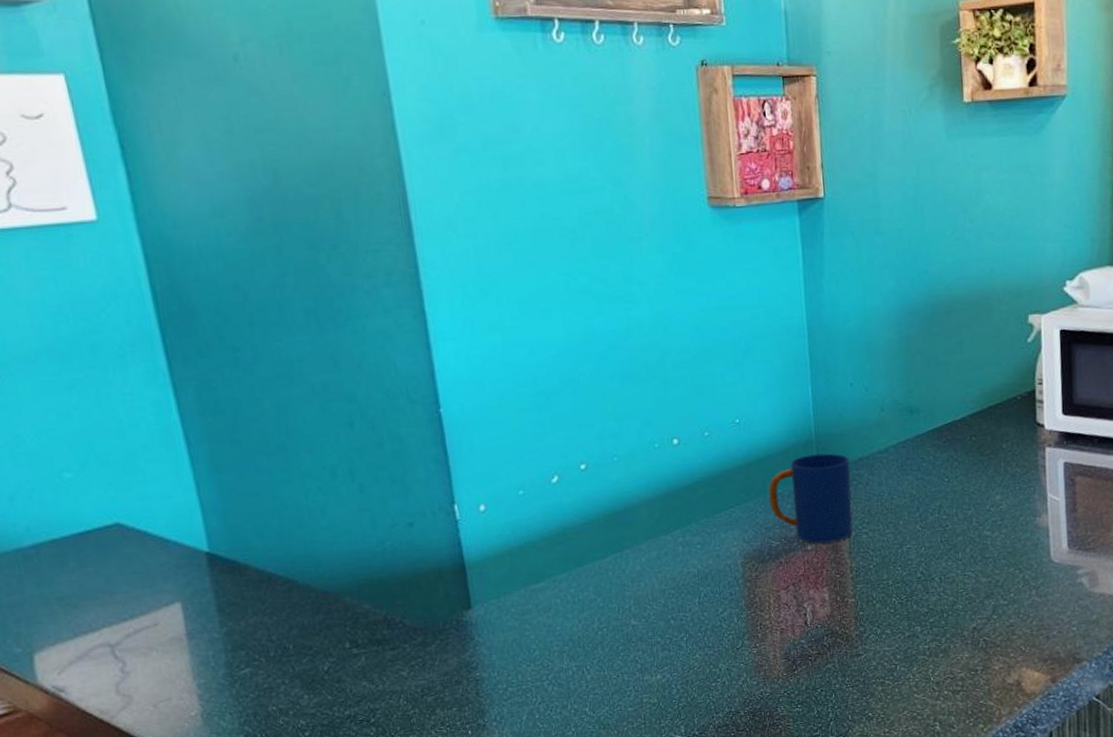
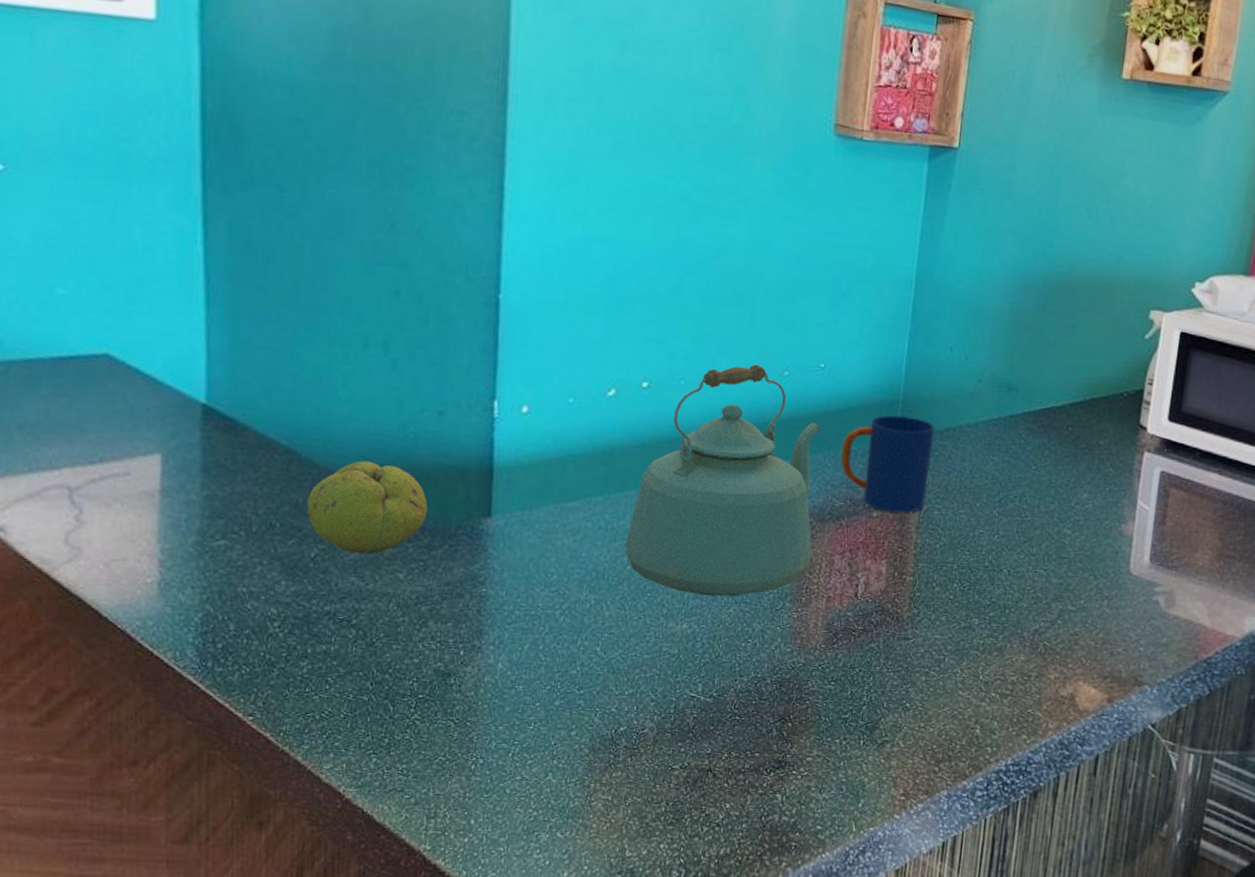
fruit: none [311,577,416,661] -> present [306,460,428,554]
kettle: none [592,430,761,647] -> present [624,364,820,597]

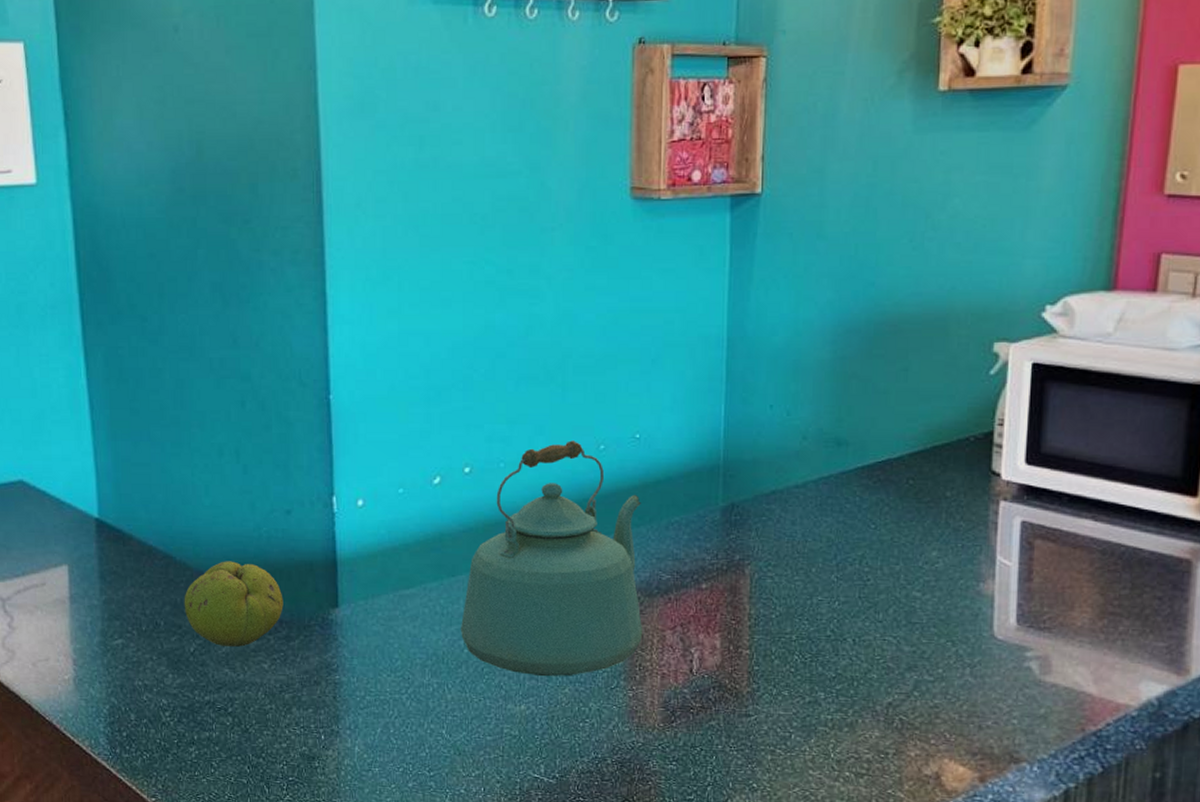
mug: present [840,414,935,514] -> none [664,480,761,584]

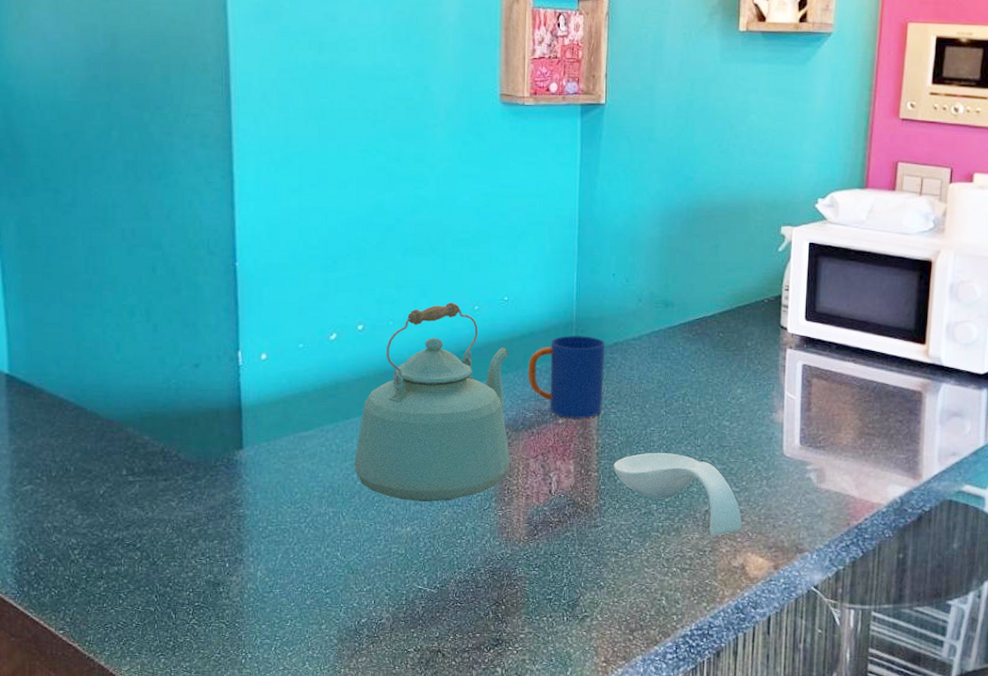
fruit: present [184,561,284,647] -> none [94,410,191,488]
mug: none [664,480,761,584] -> present [528,335,605,420]
spoon rest: none [770,627,938,736] -> present [613,452,743,536]

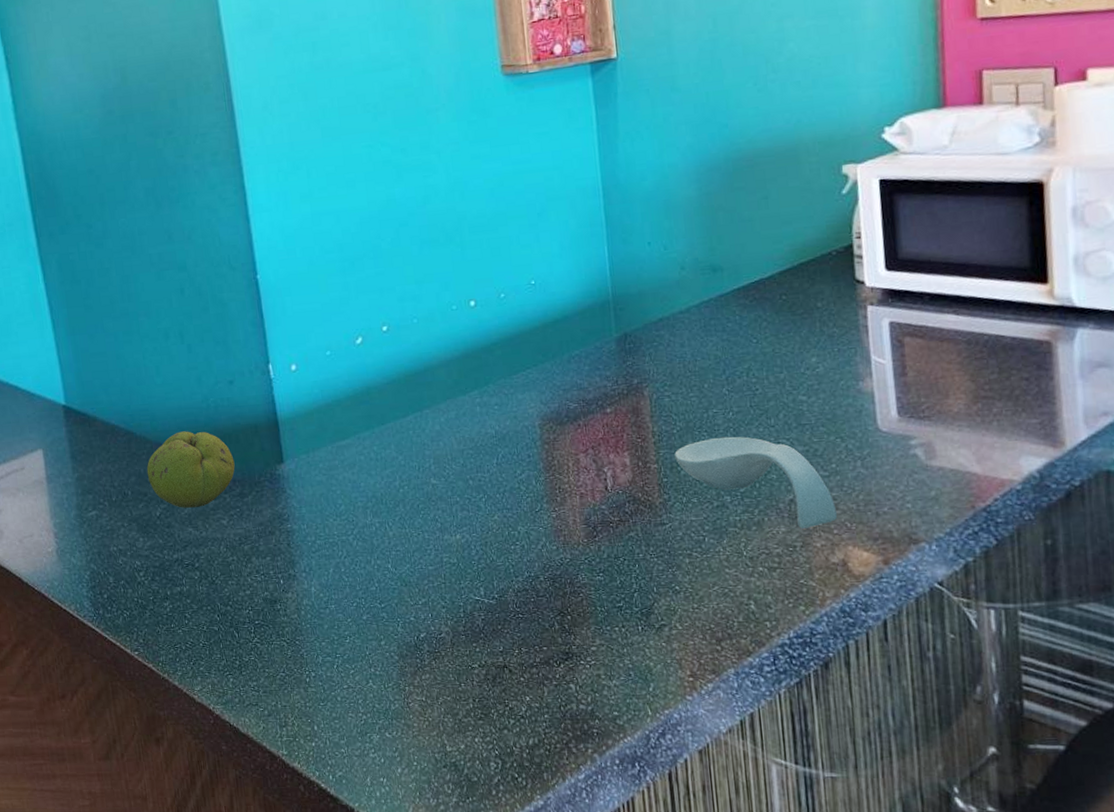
fruit: none [94,410,191,488] -> present [146,431,235,508]
kettle: present [353,302,511,502] -> none [394,292,559,507]
mug: present [528,335,605,420] -> none [565,313,654,407]

